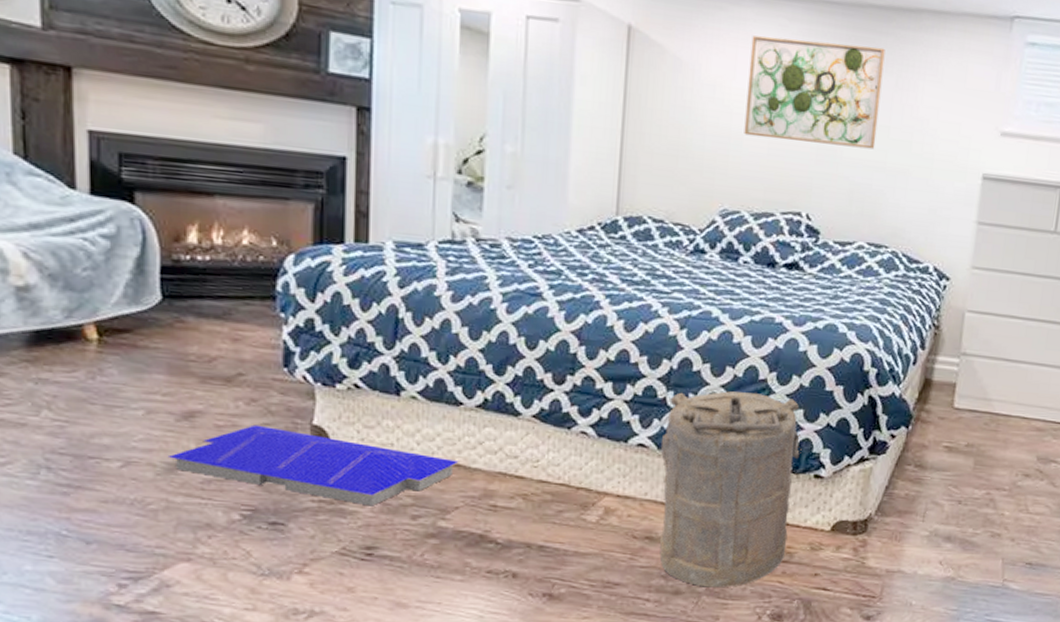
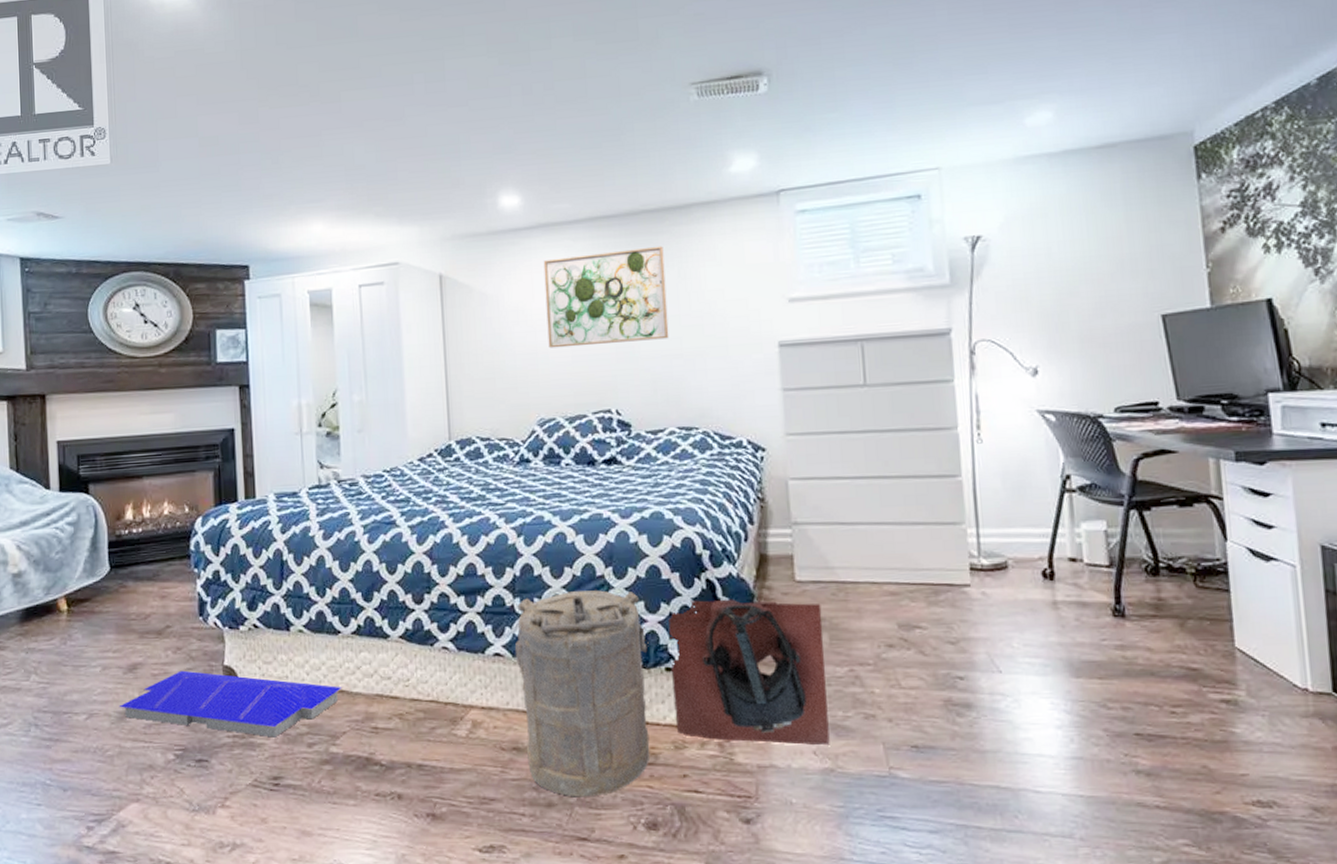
backpack: none [815,414,973,557] -> present [668,599,830,746]

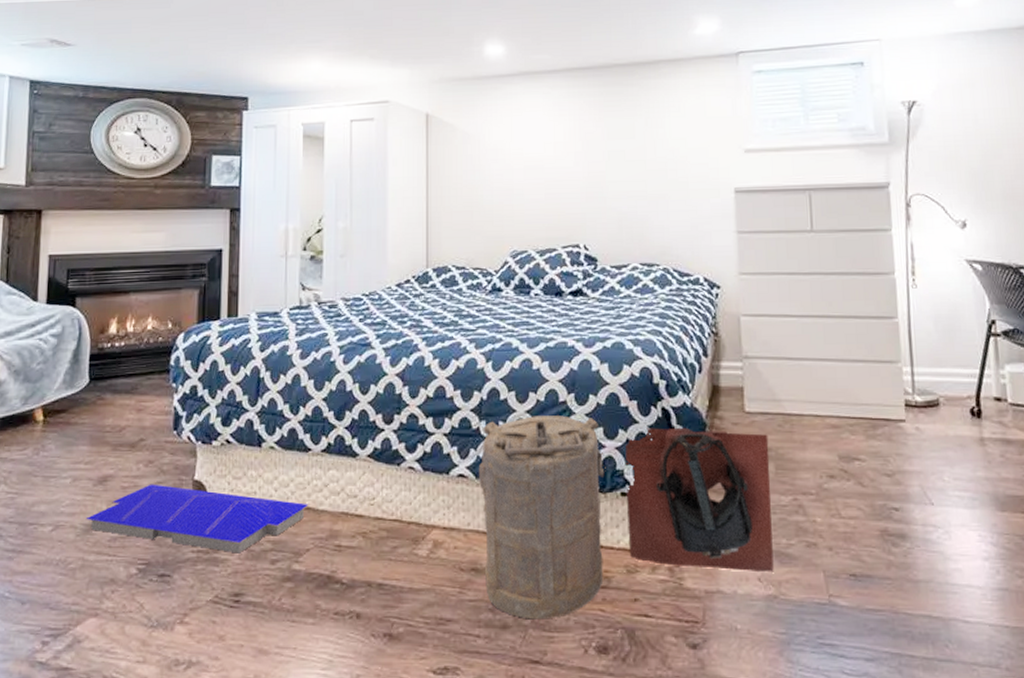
wall art: present [543,246,669,348] -> none [523,97,635,186]

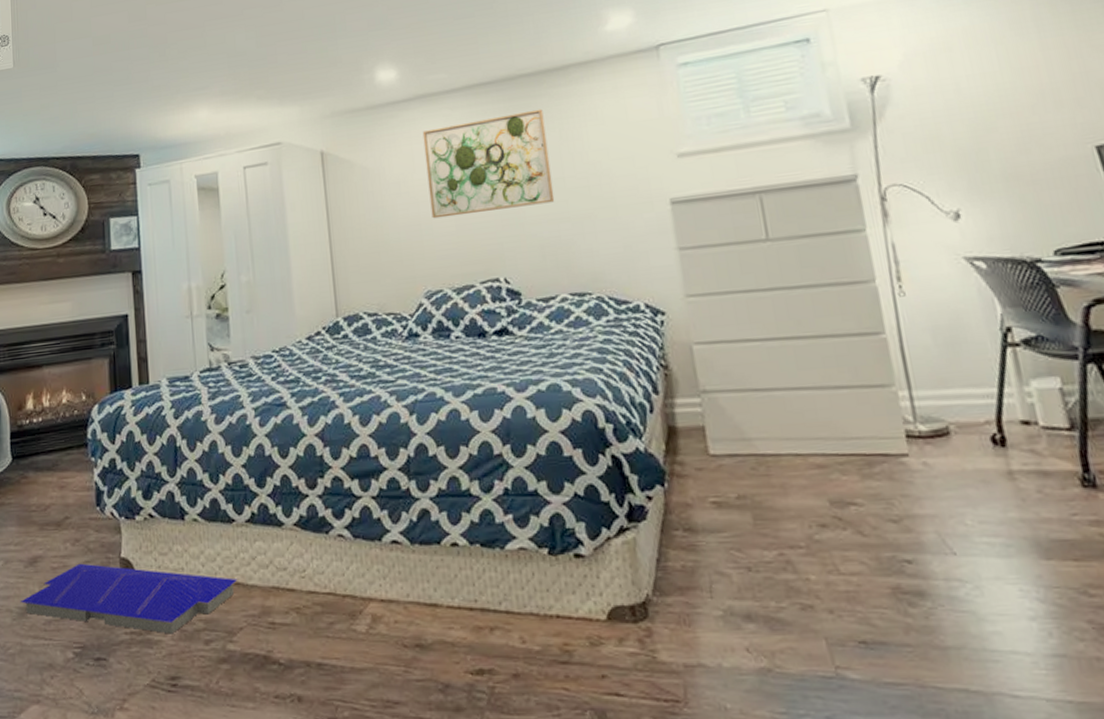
laundry hamper: present [479,415,606,620] -> none [413,470,564,701]
wall art: none [523,97,635,186] -> present [422,109,555,219]
backpack: present [625,427,774,572] -> none [574,476,764,642]

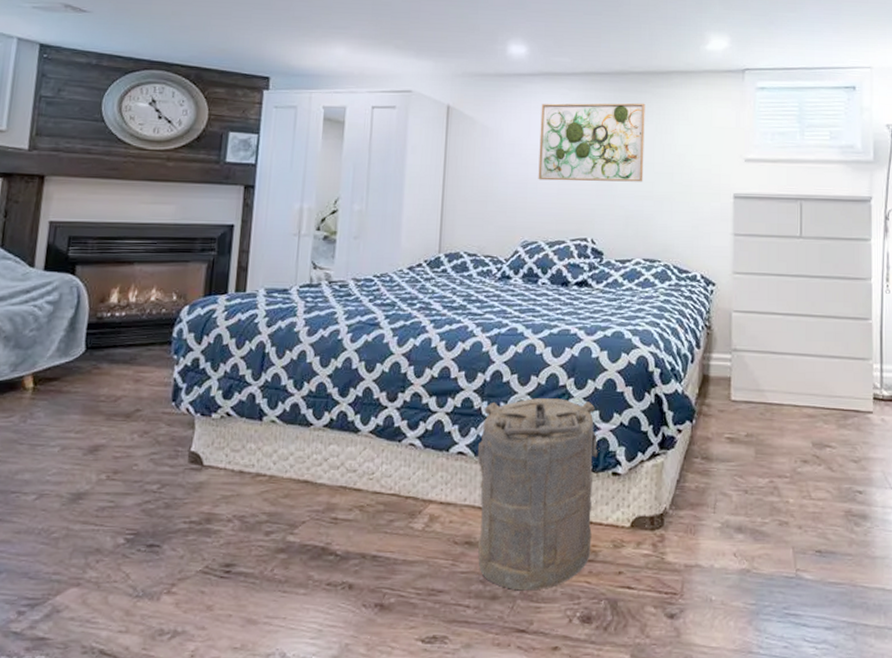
bath mat: present [20,563,238,634] -> none [72,454,308,525]
laundry hamper: none [413,470,564,701] -> present [477,398,600,591]

